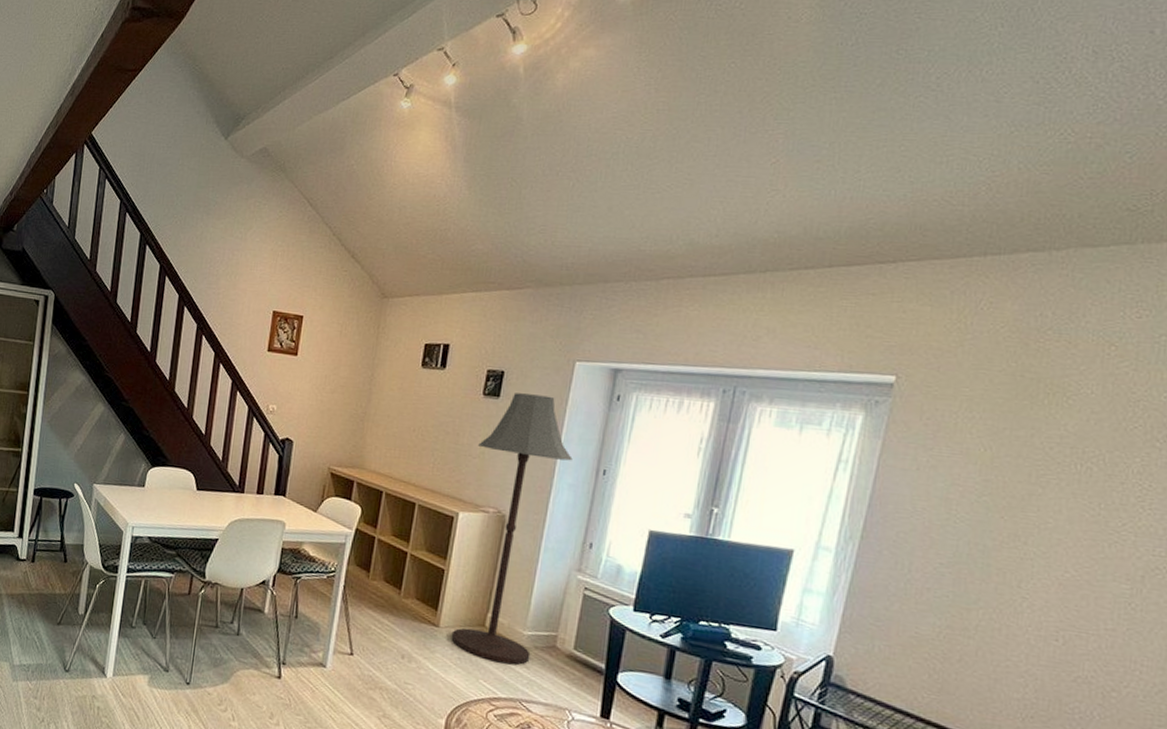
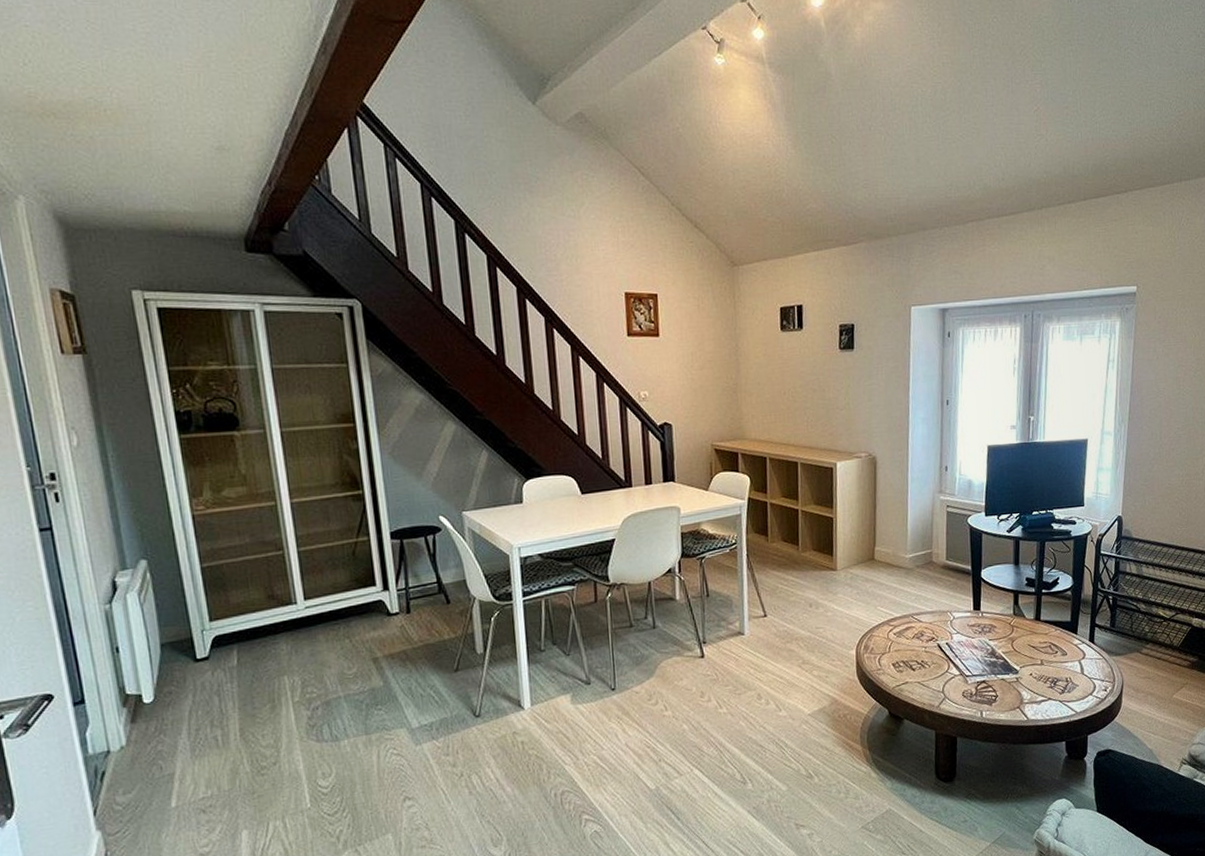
floor lamp: present [451,393,573,665] -> none [843,341,921,588]

